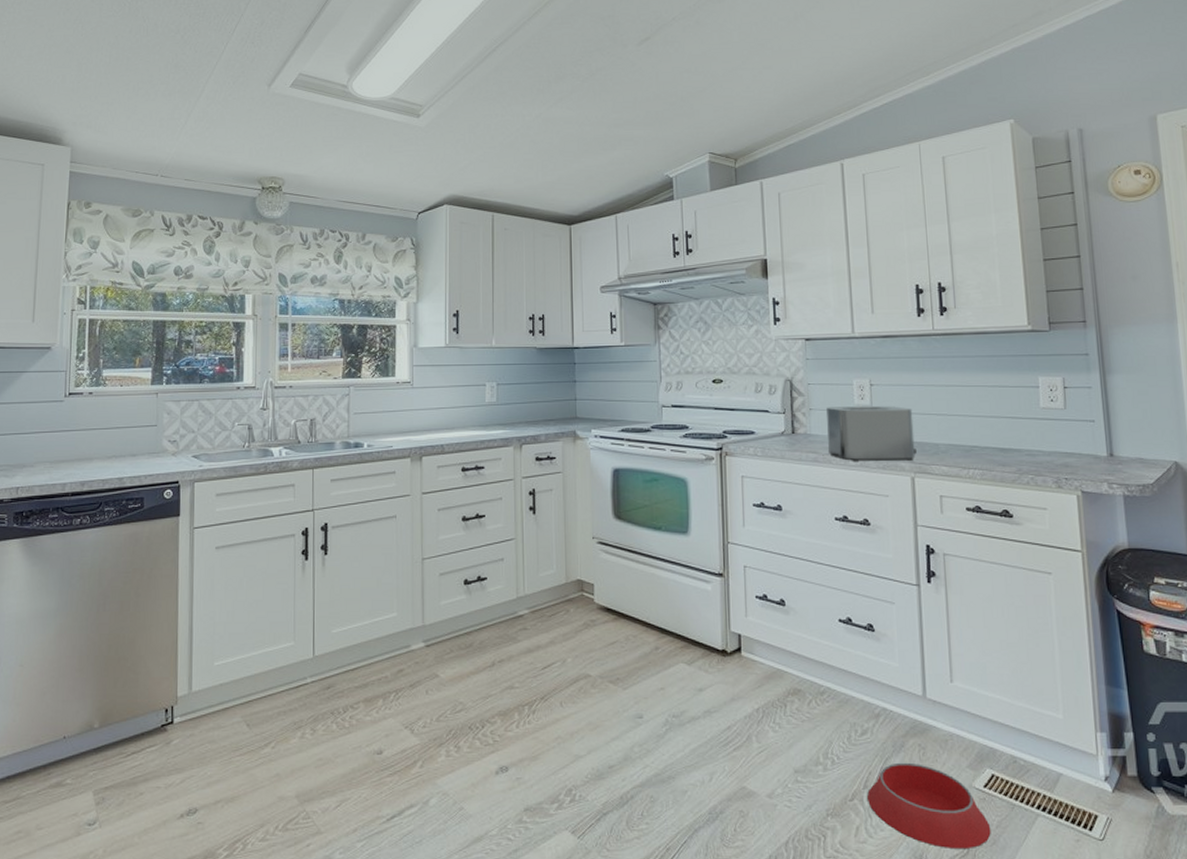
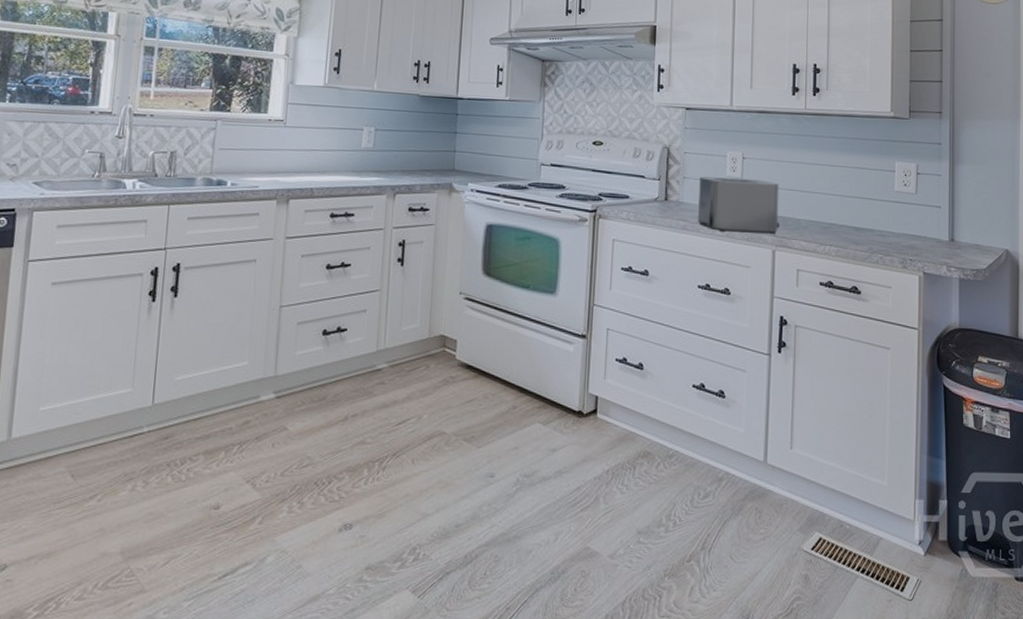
pet bowl: present [867,762,991,848] -> none [704,525,814,608]

